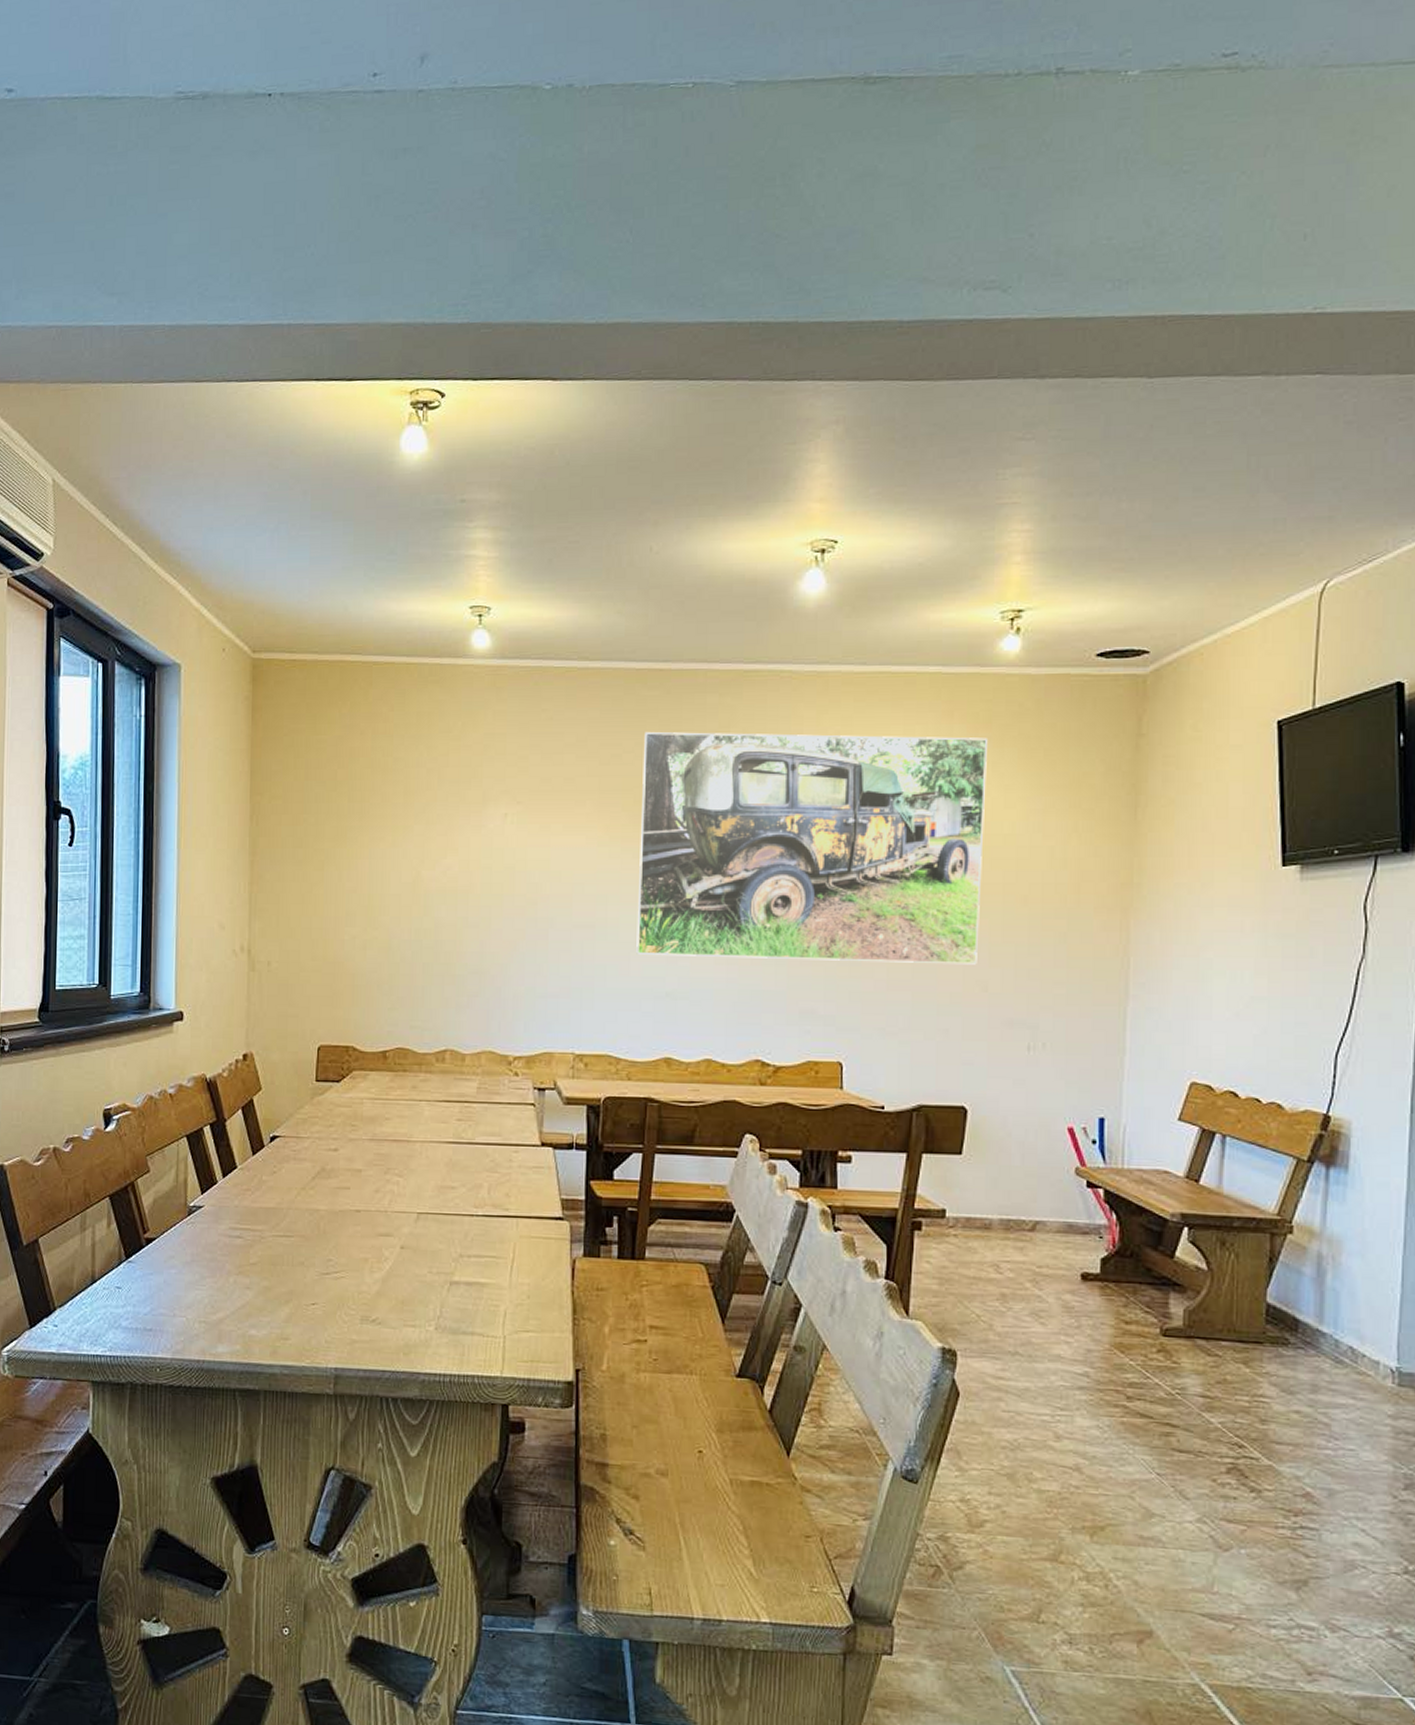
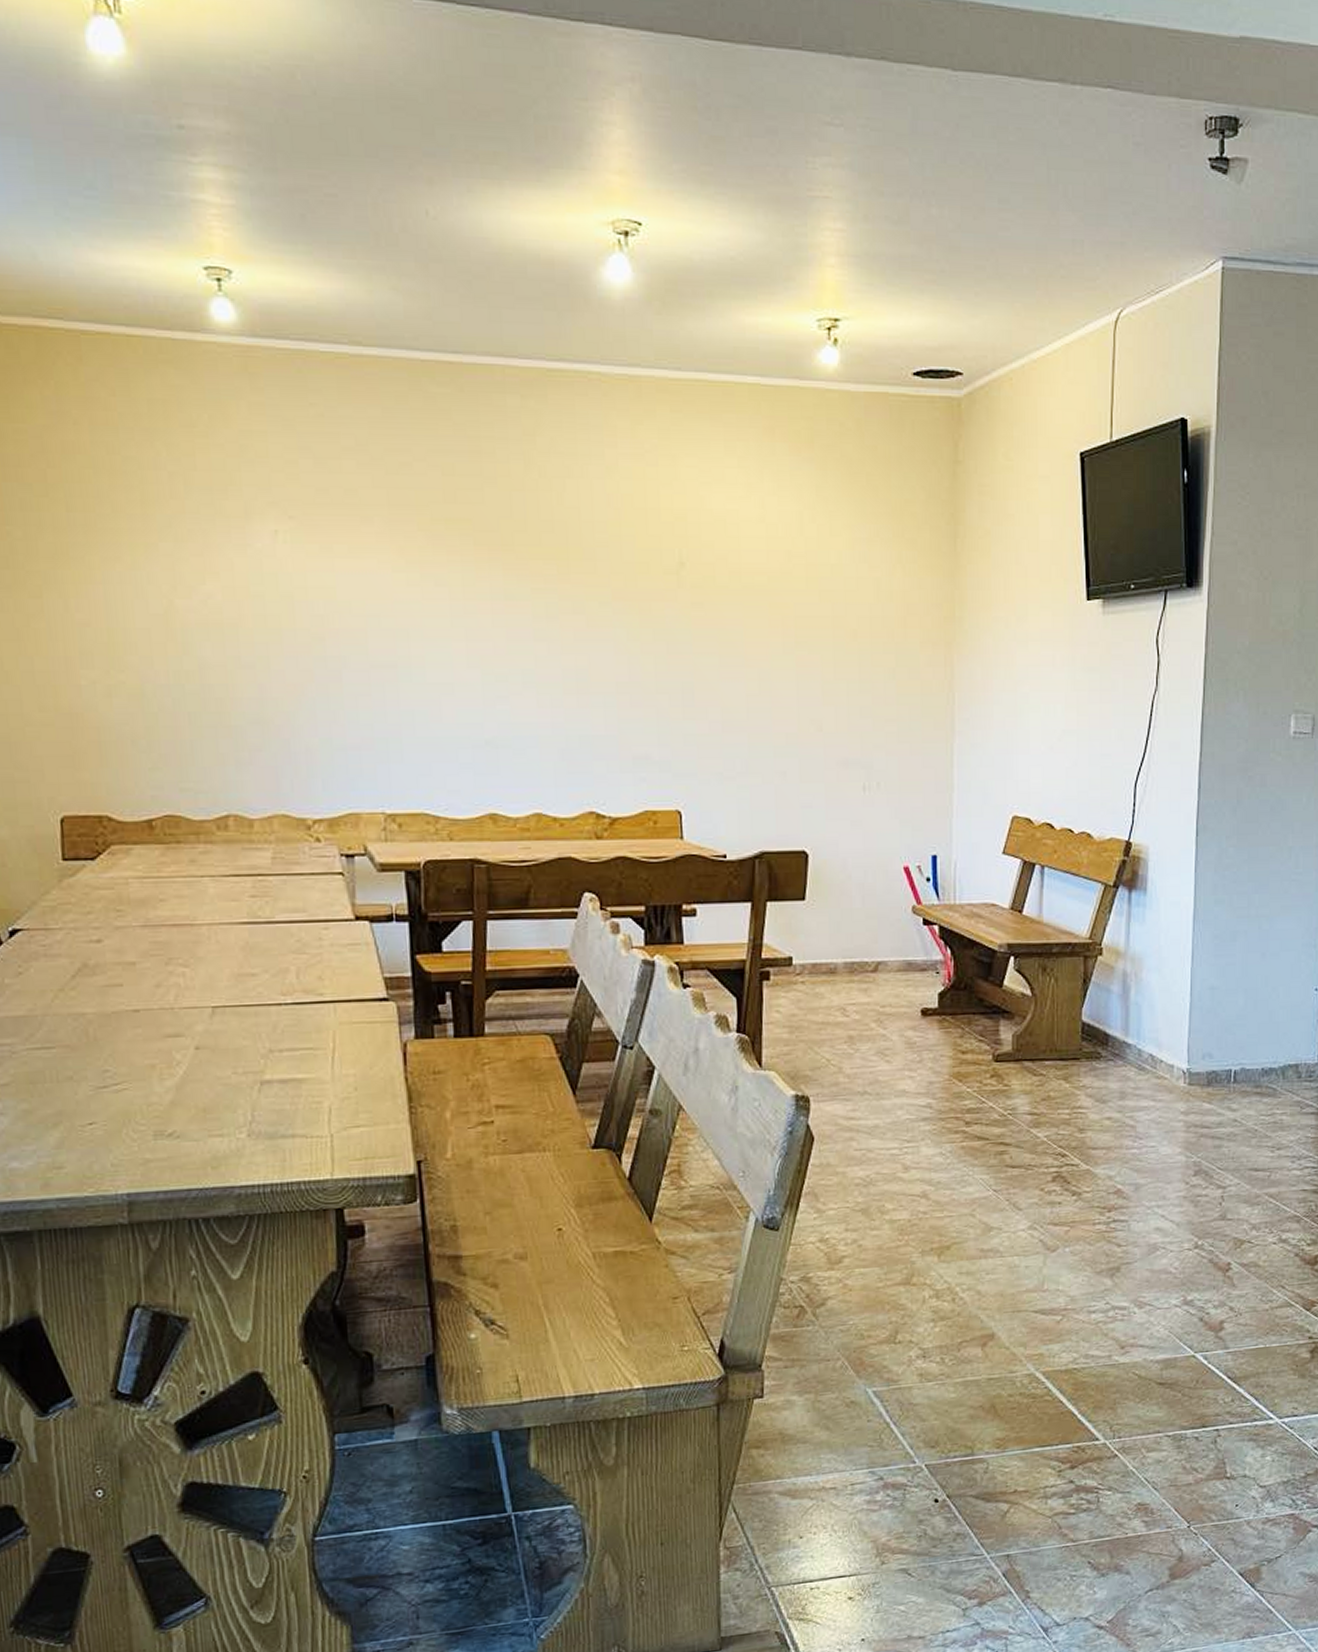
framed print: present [636,731,987,965] -> none [436,436,811,703]

